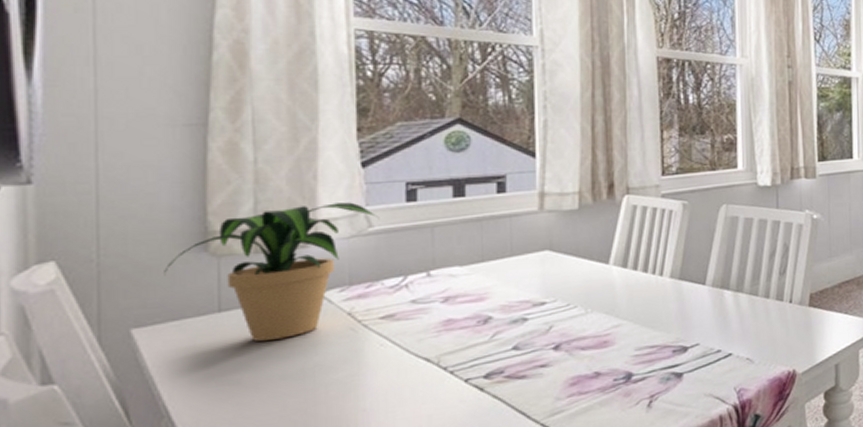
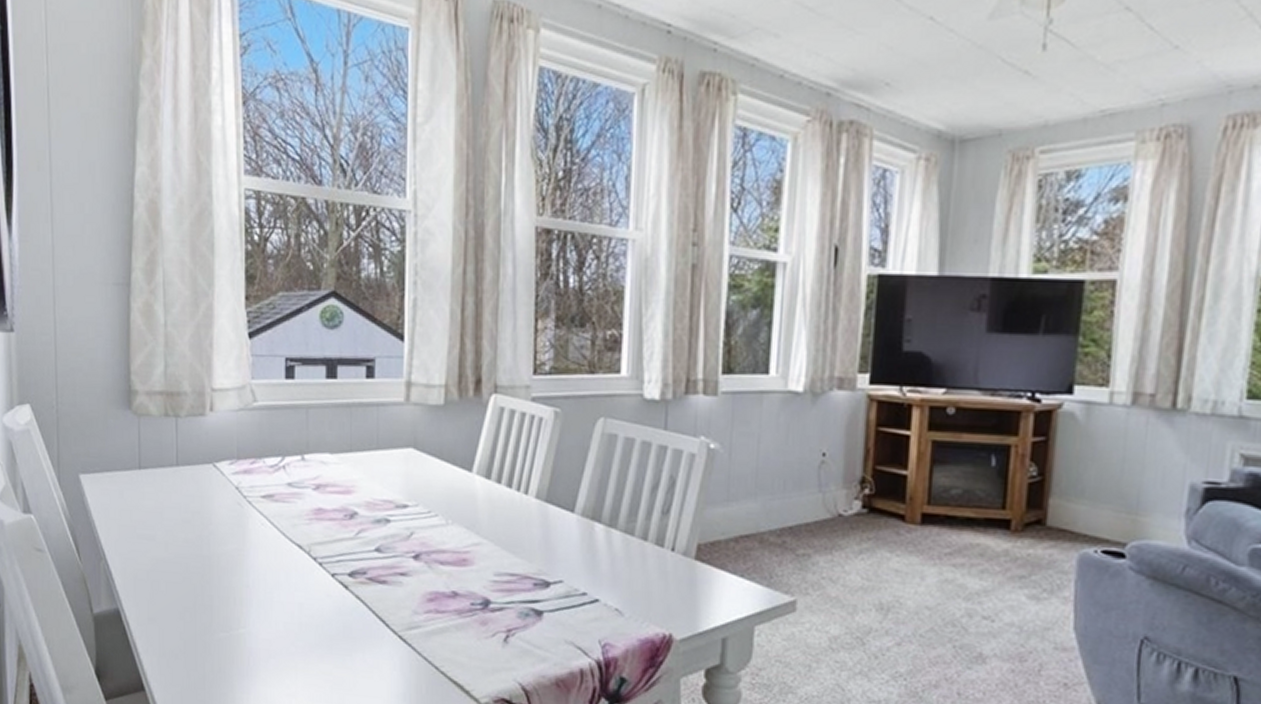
potted plant: present [164,202,380,341] -> none [101,373,263,503]

